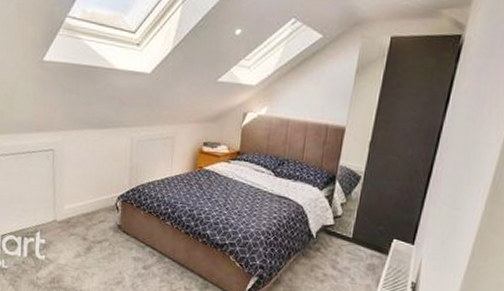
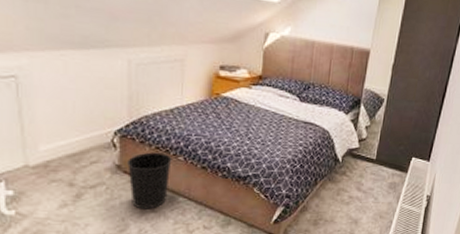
wastebasket: none [126,215,161,266] -> present [127,152,172,209]

